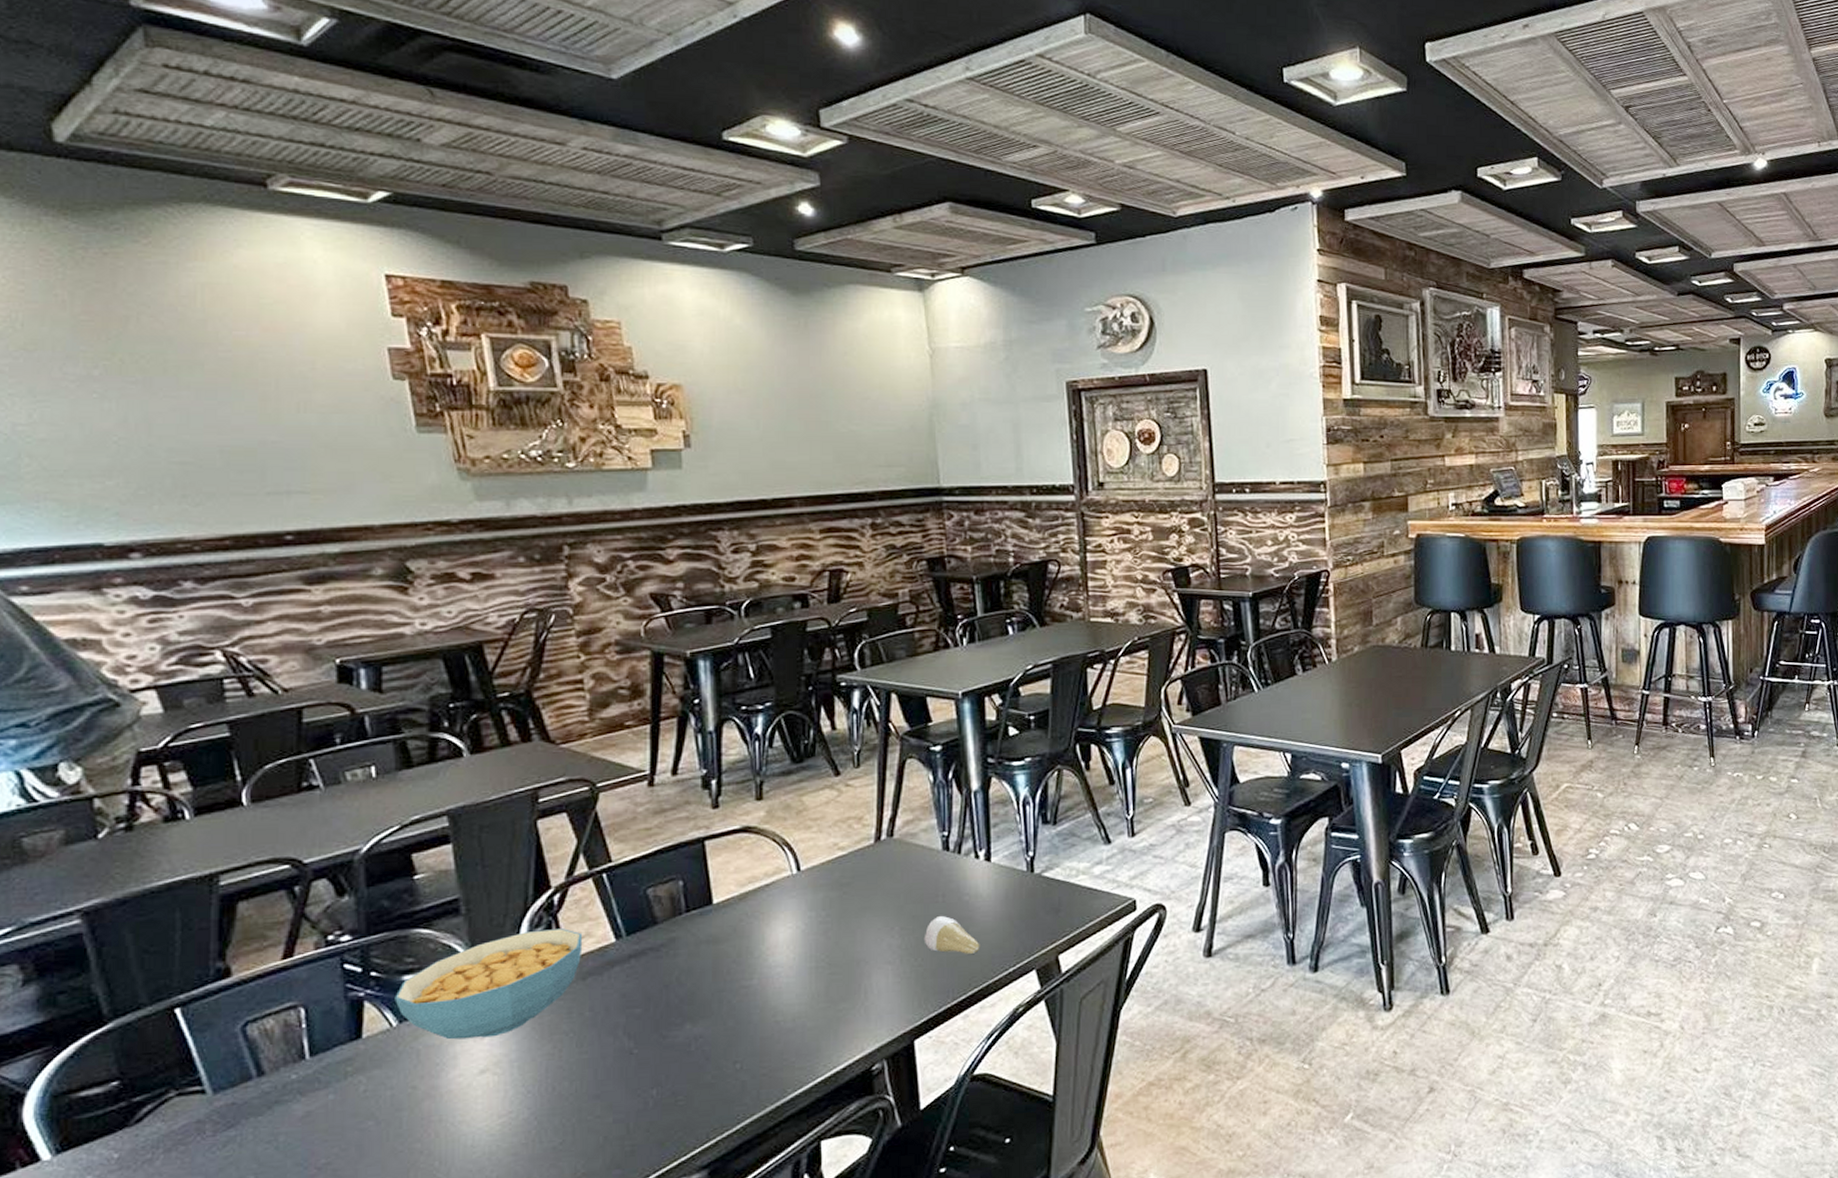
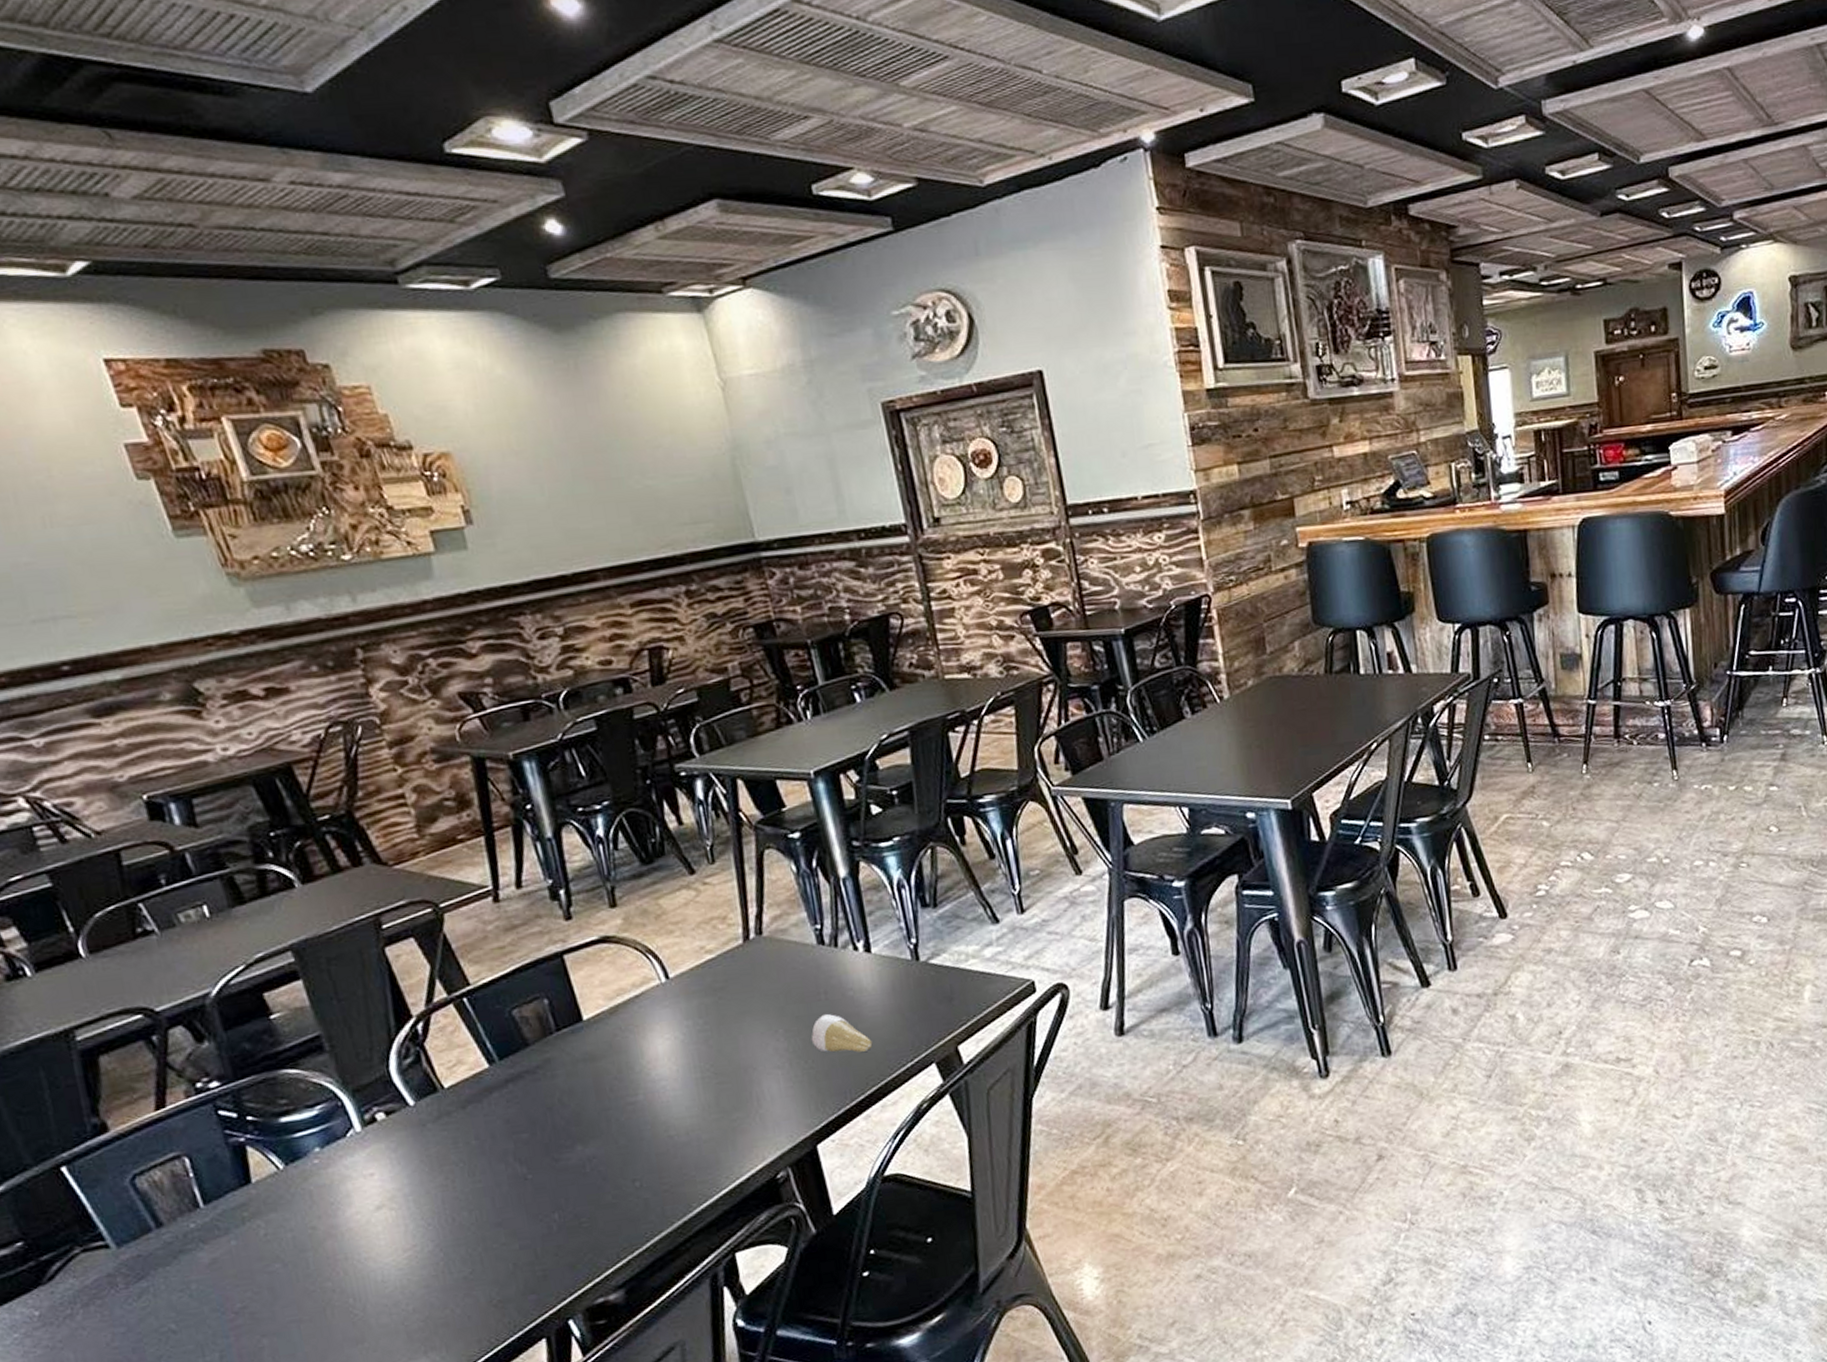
cereal bowl: present [395,928,583,1040] -> none [275,1057,457,1178]

